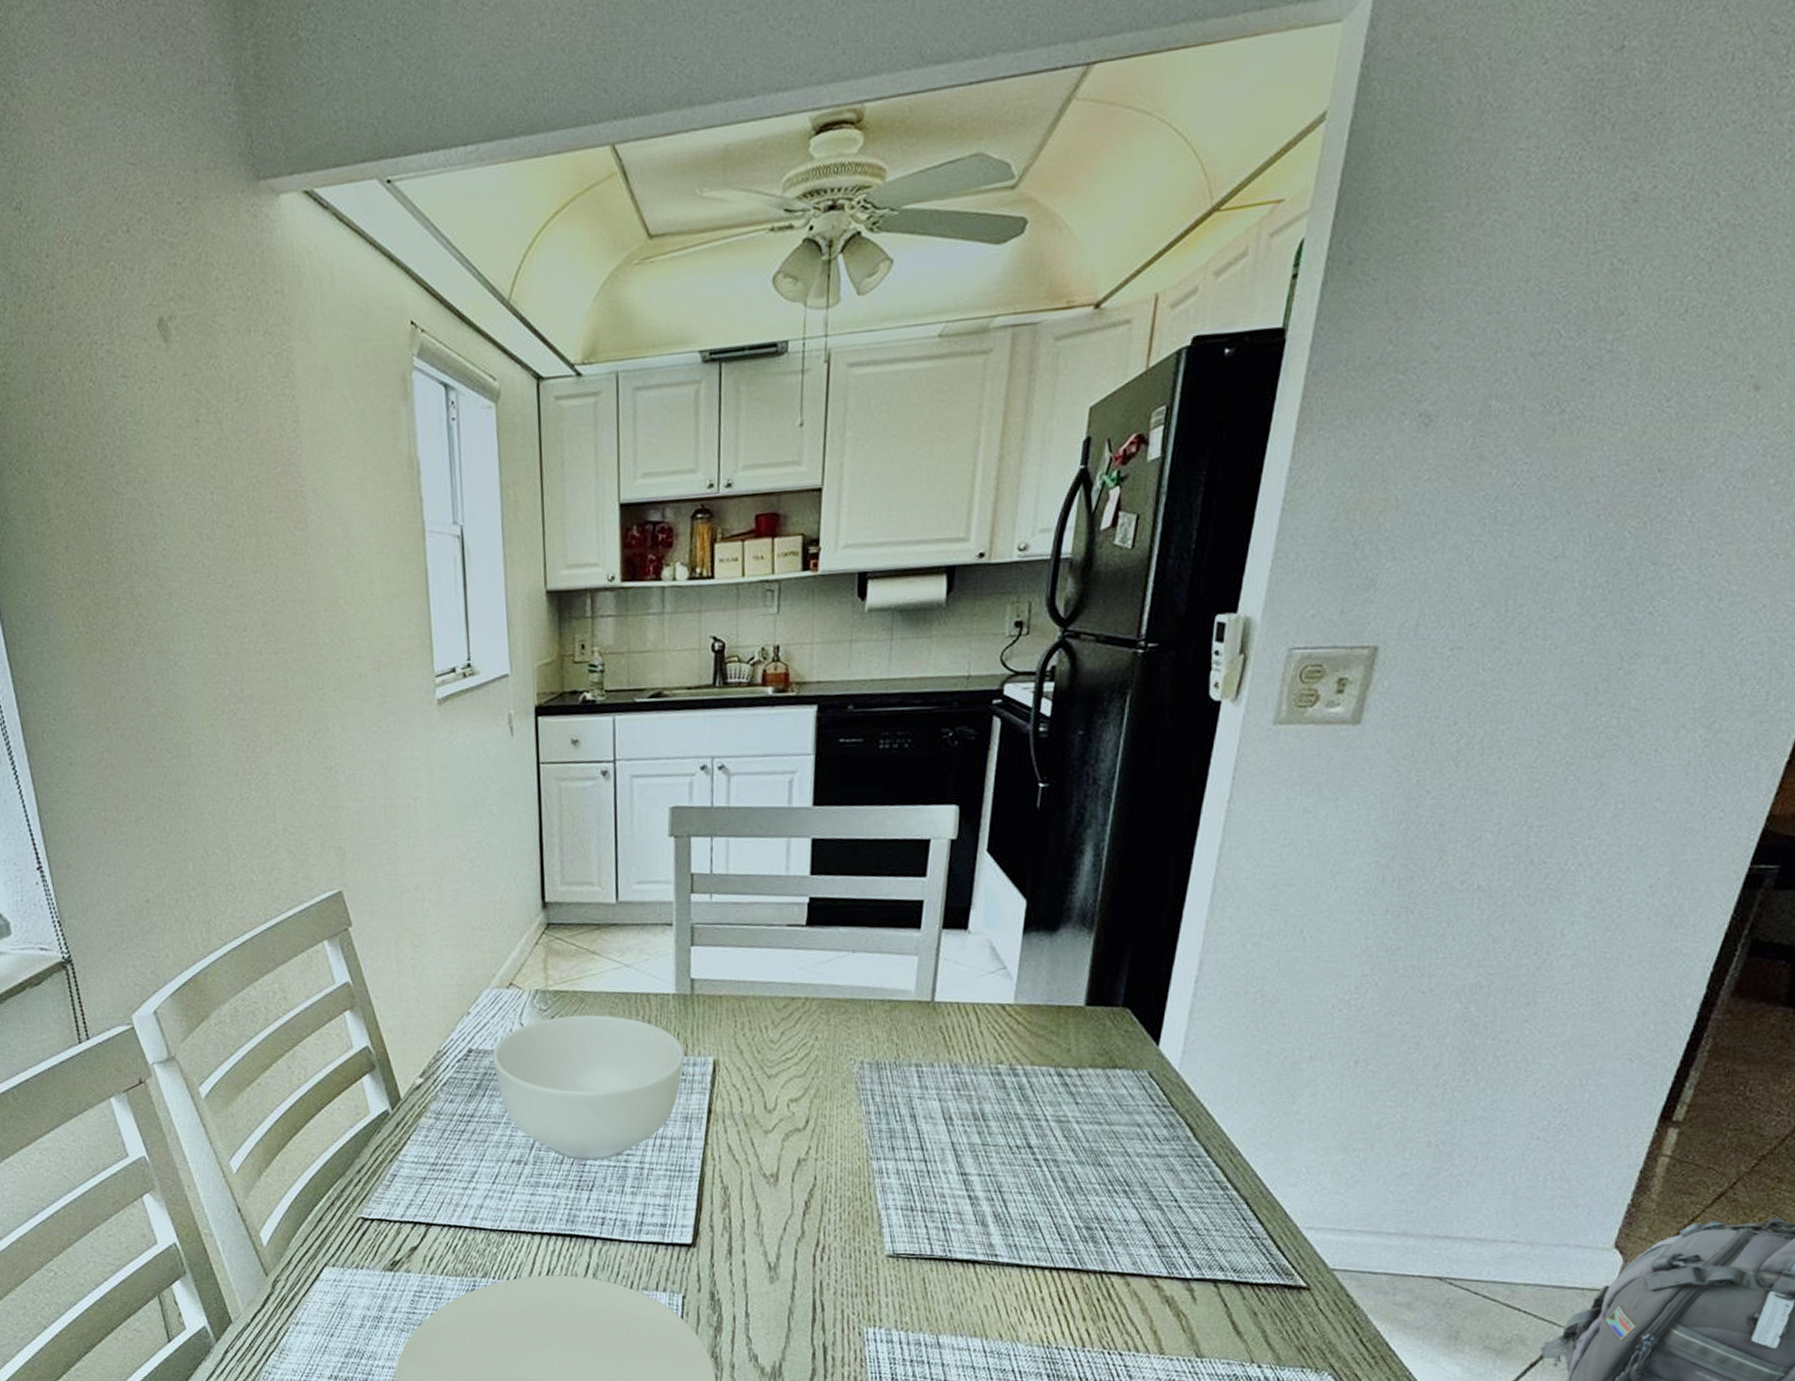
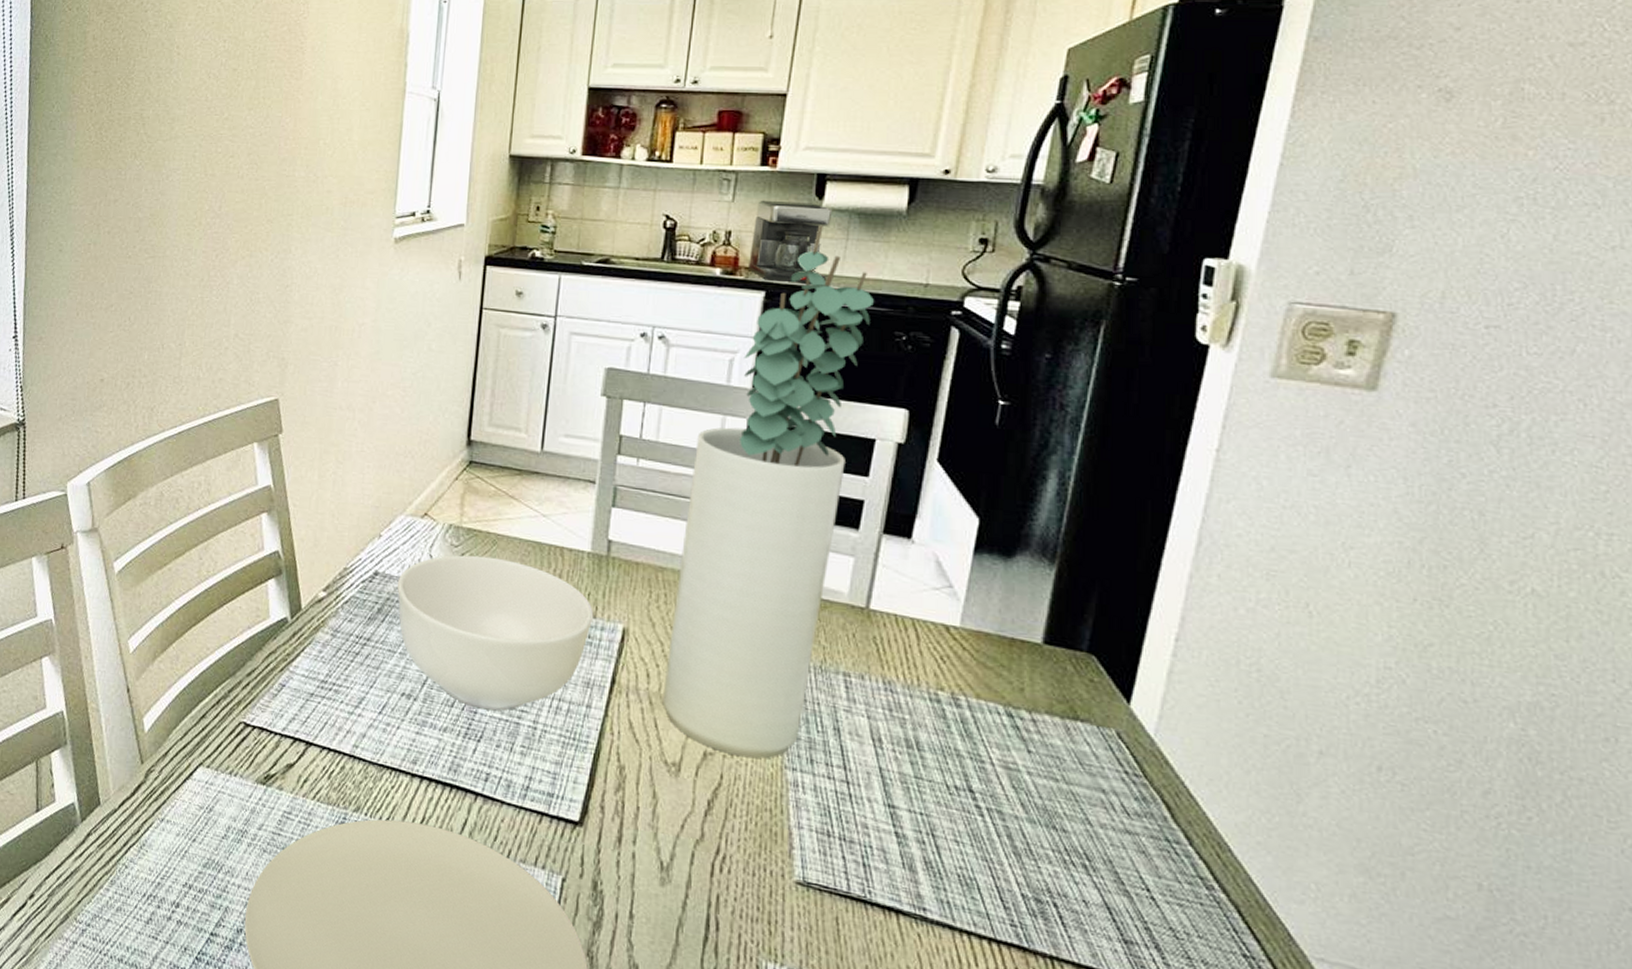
vase: none [756,627,921,1157] -> present [662,225,874,759]
coffee maker: none [798,605,876,693] -> present [747,200,833,283]

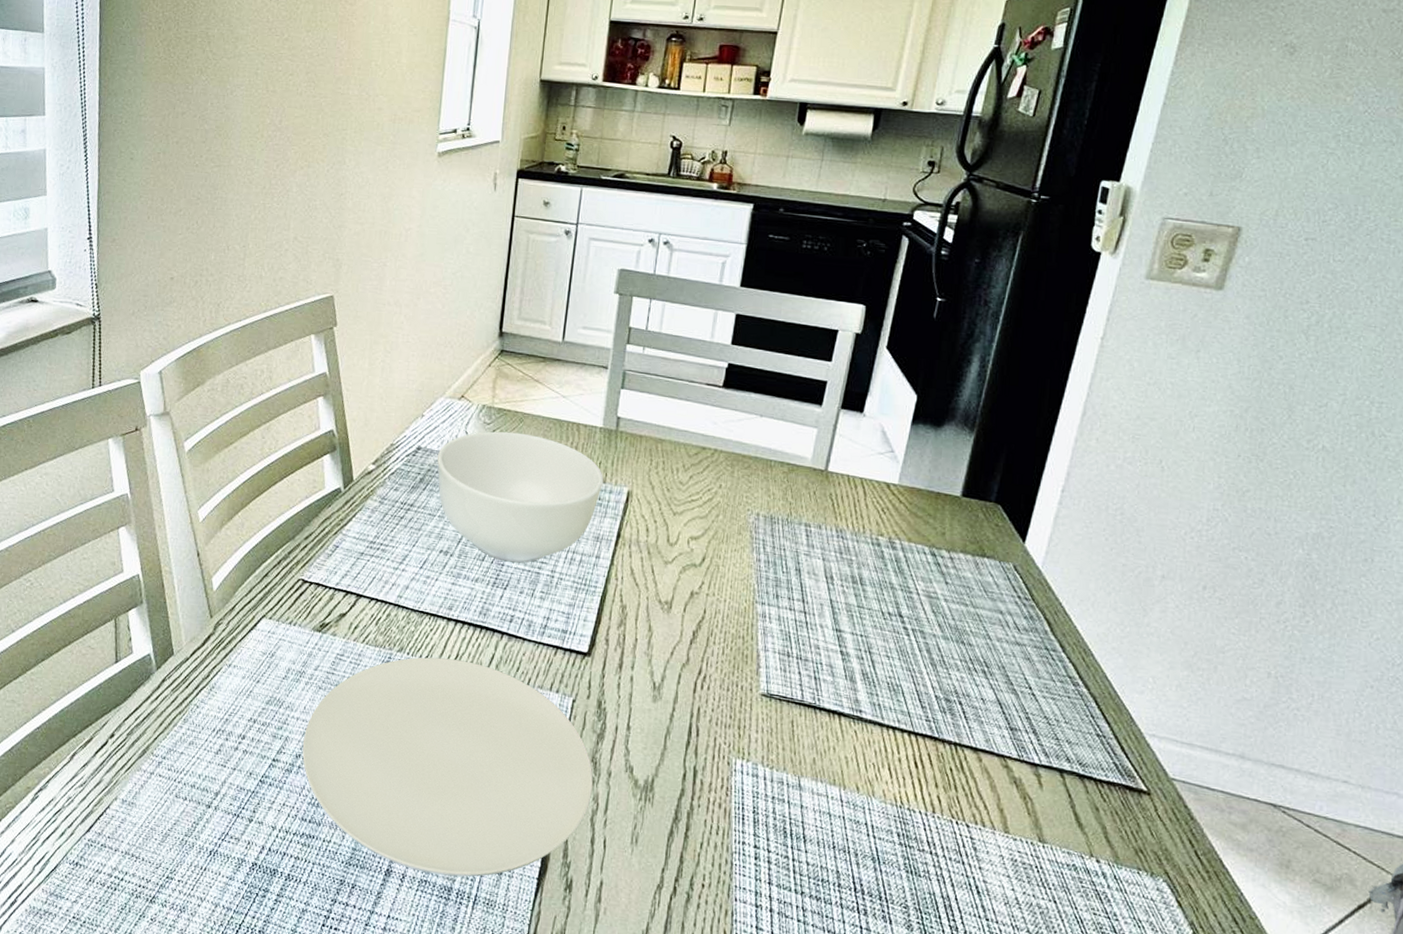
vase: present [662,225,874,759] -> none [658,147,842,596]
coffee maker: present [747,200,833,283] -> none [740,124,811,197]

